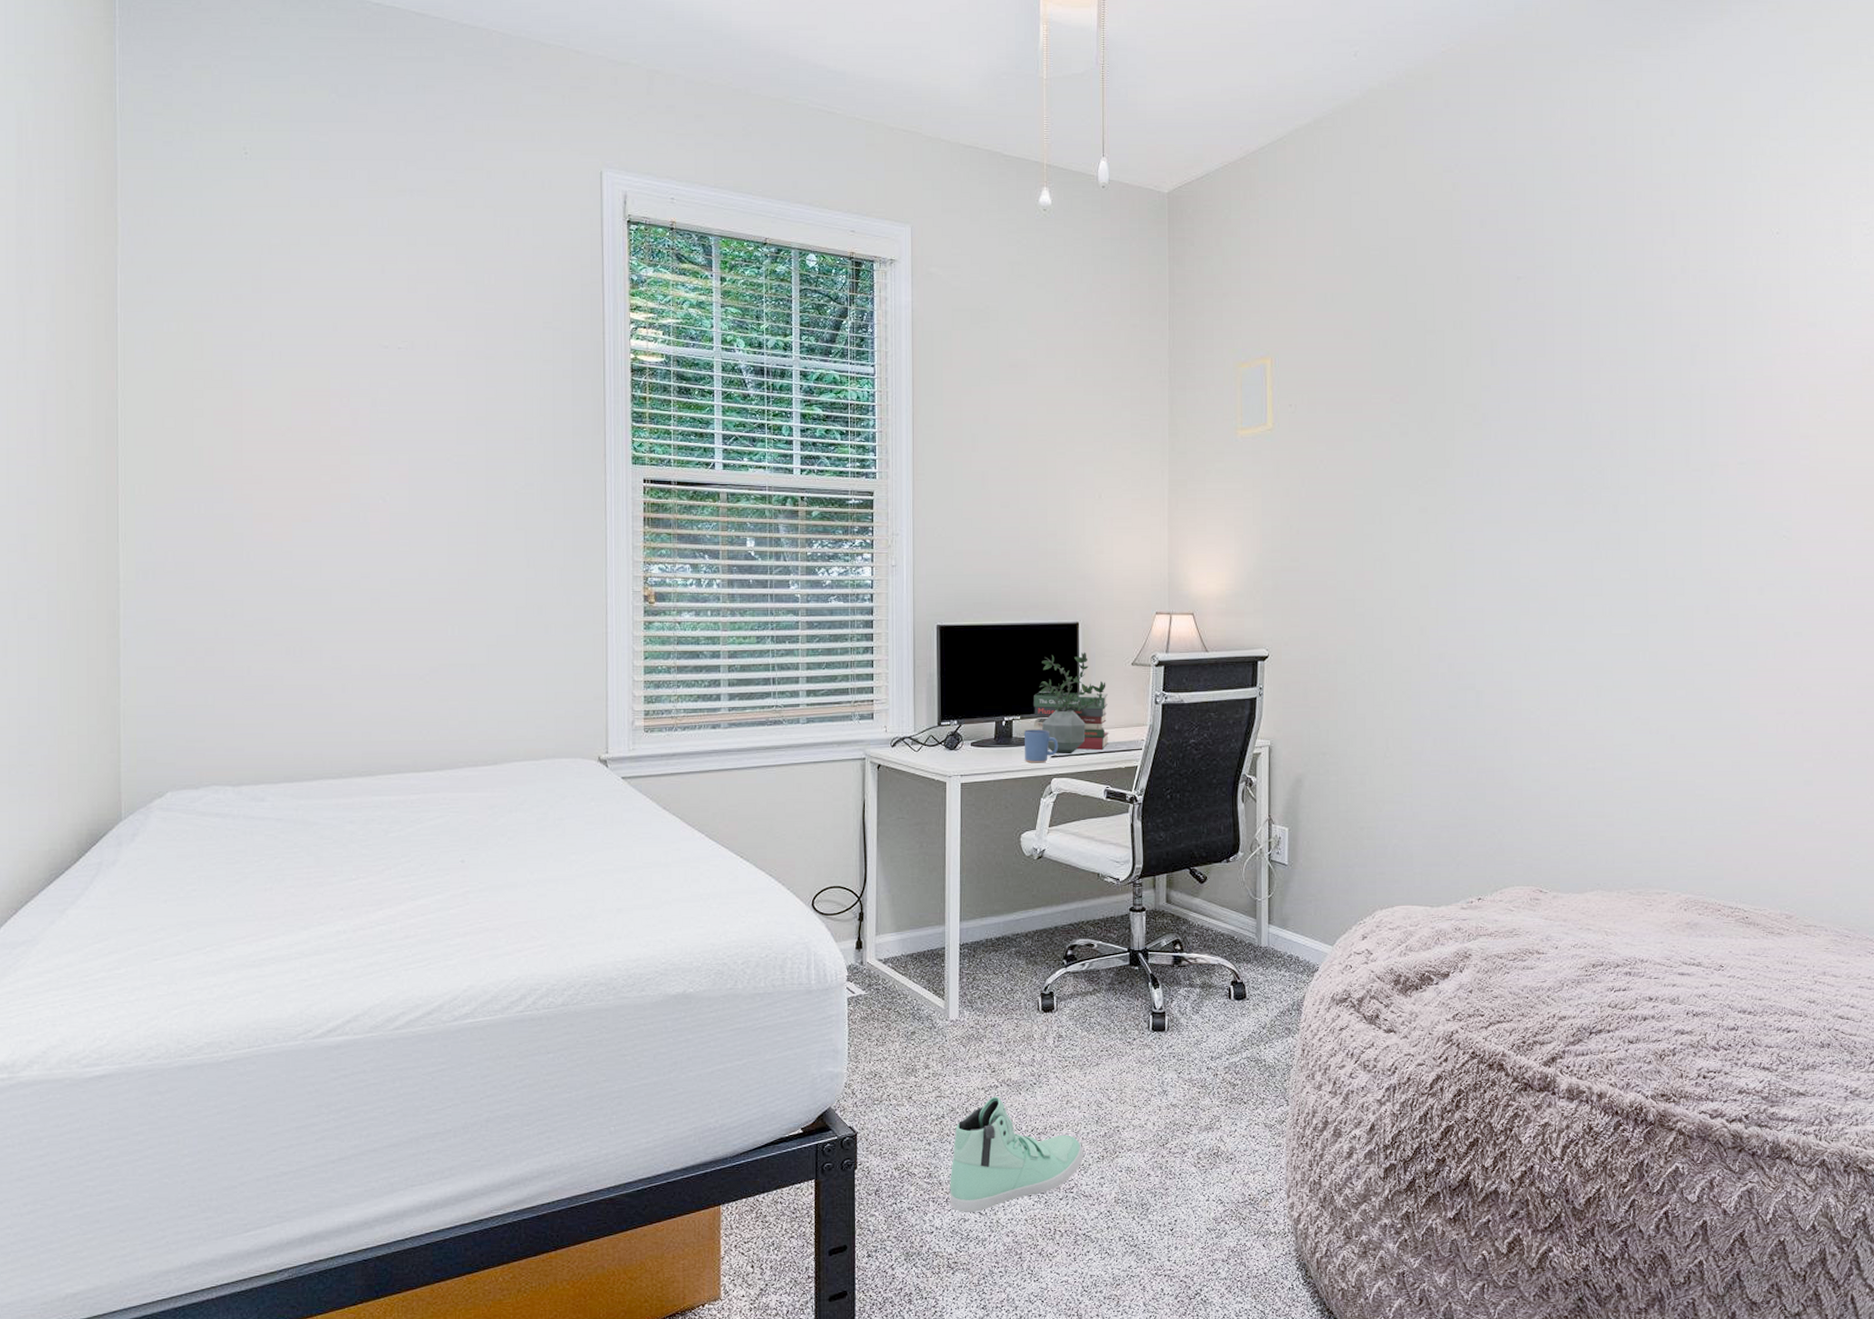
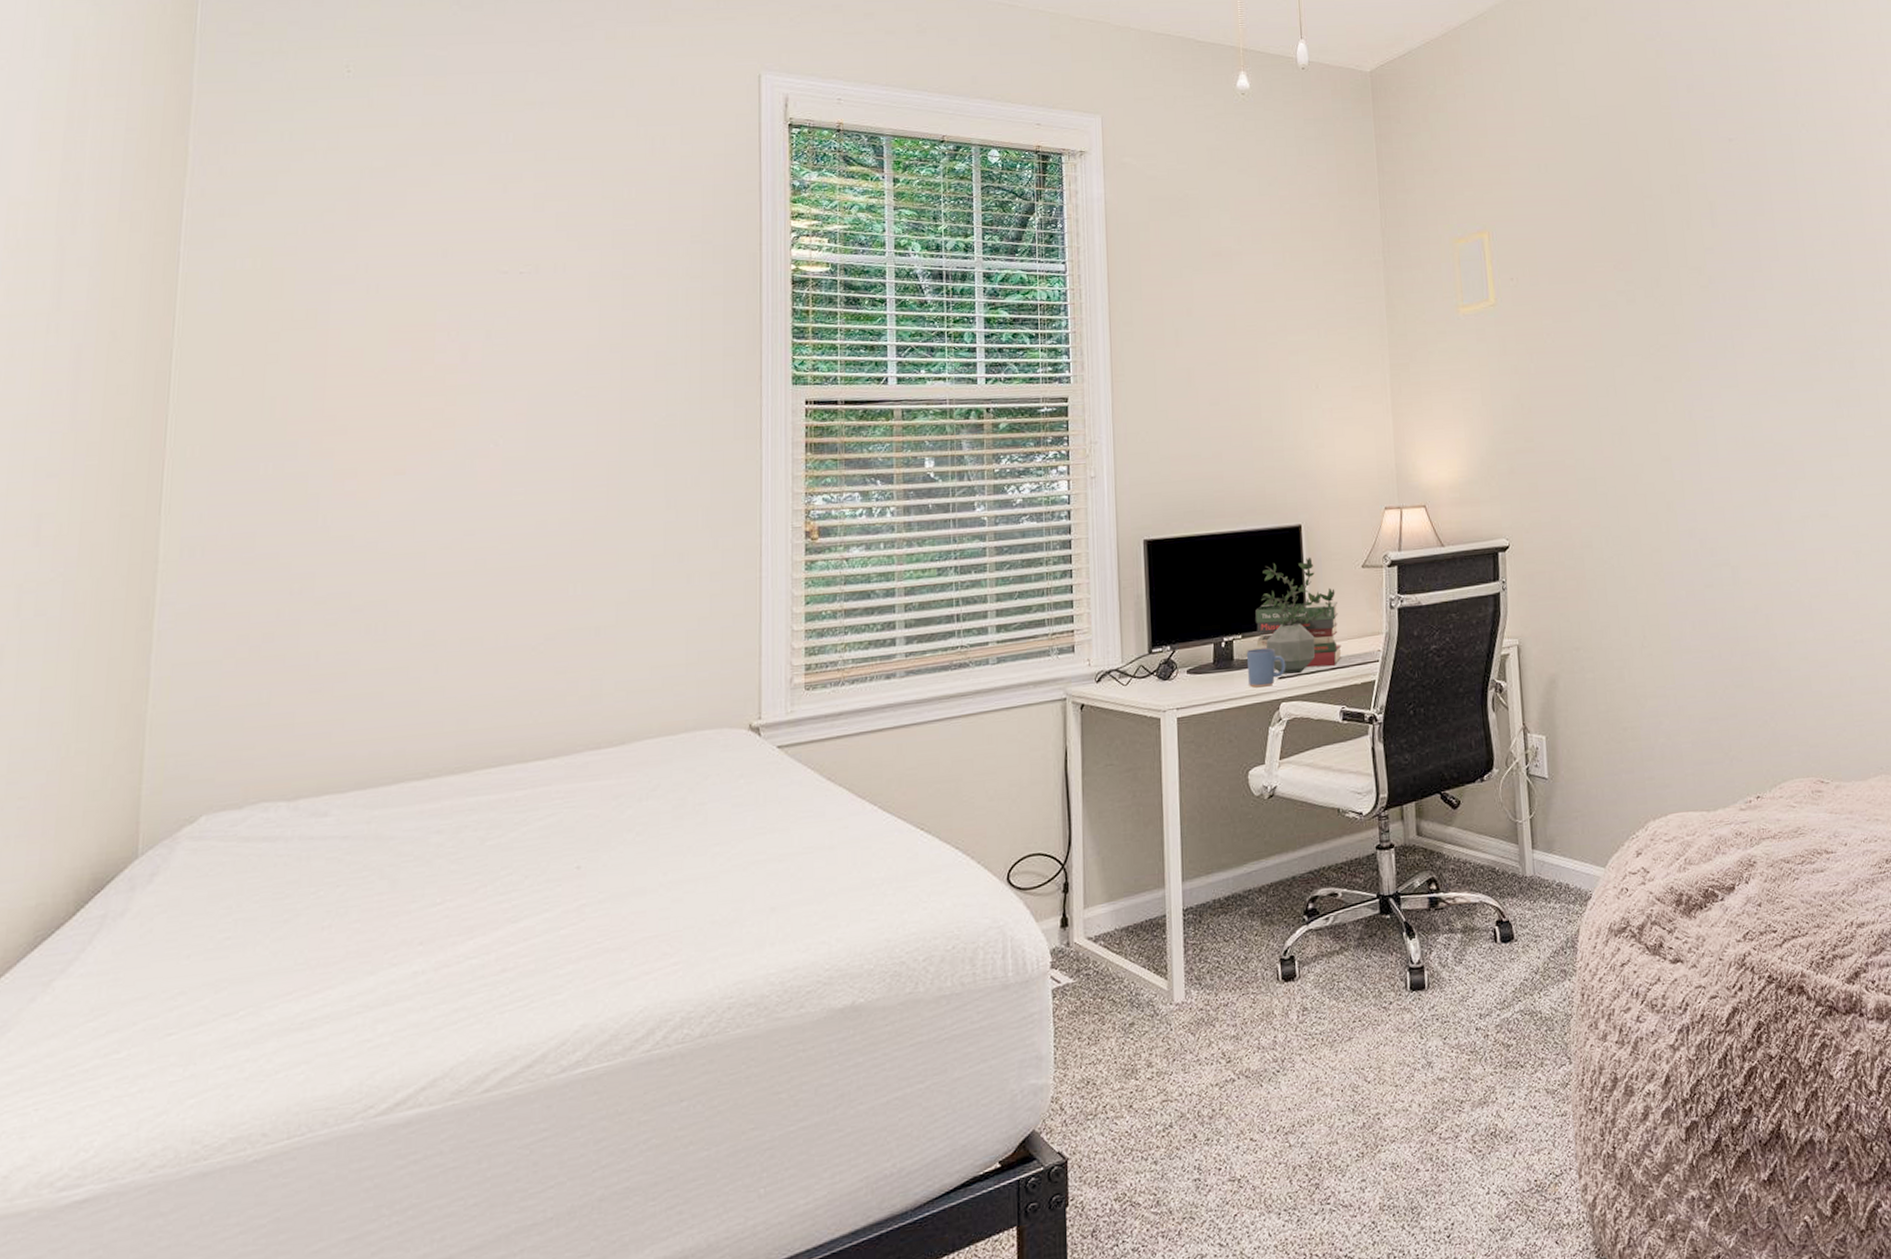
sneaker: present [950,1096,1084,1212] -> none [1181,1092,1340,1247]

